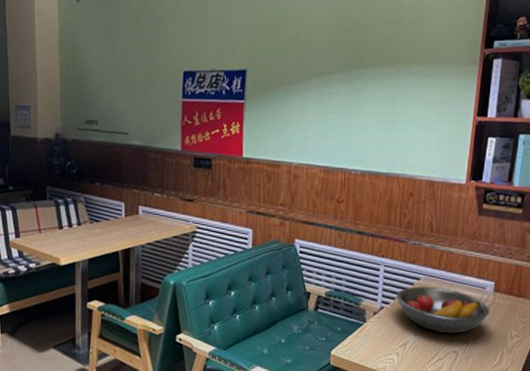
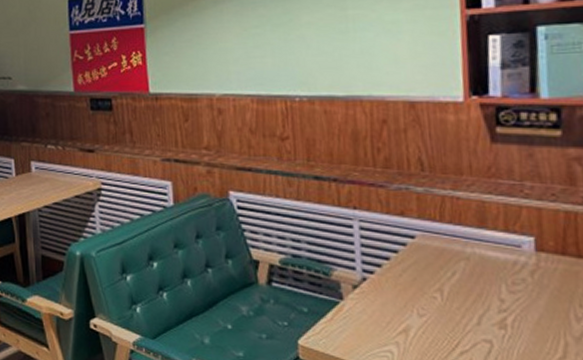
fruit bowl: present [396,286,490,333] -> none [383,247,535,313]

